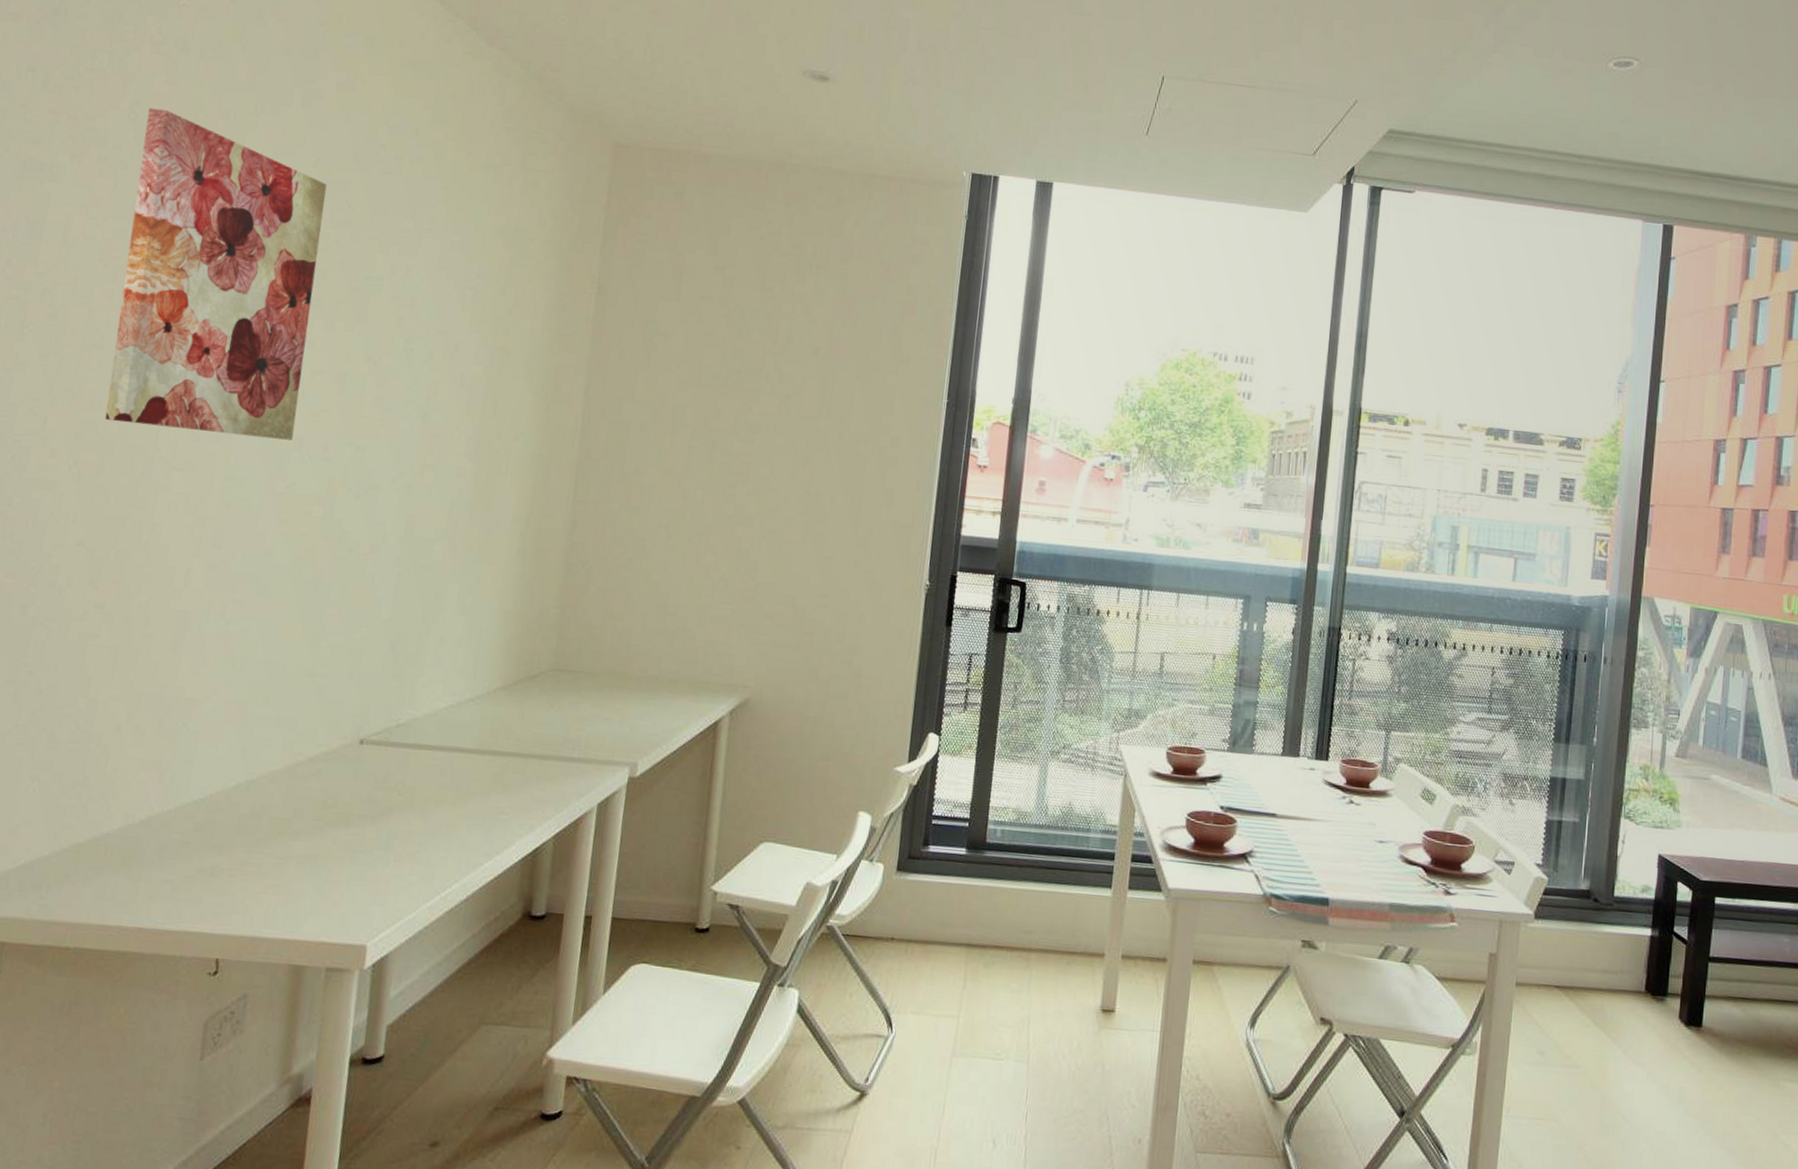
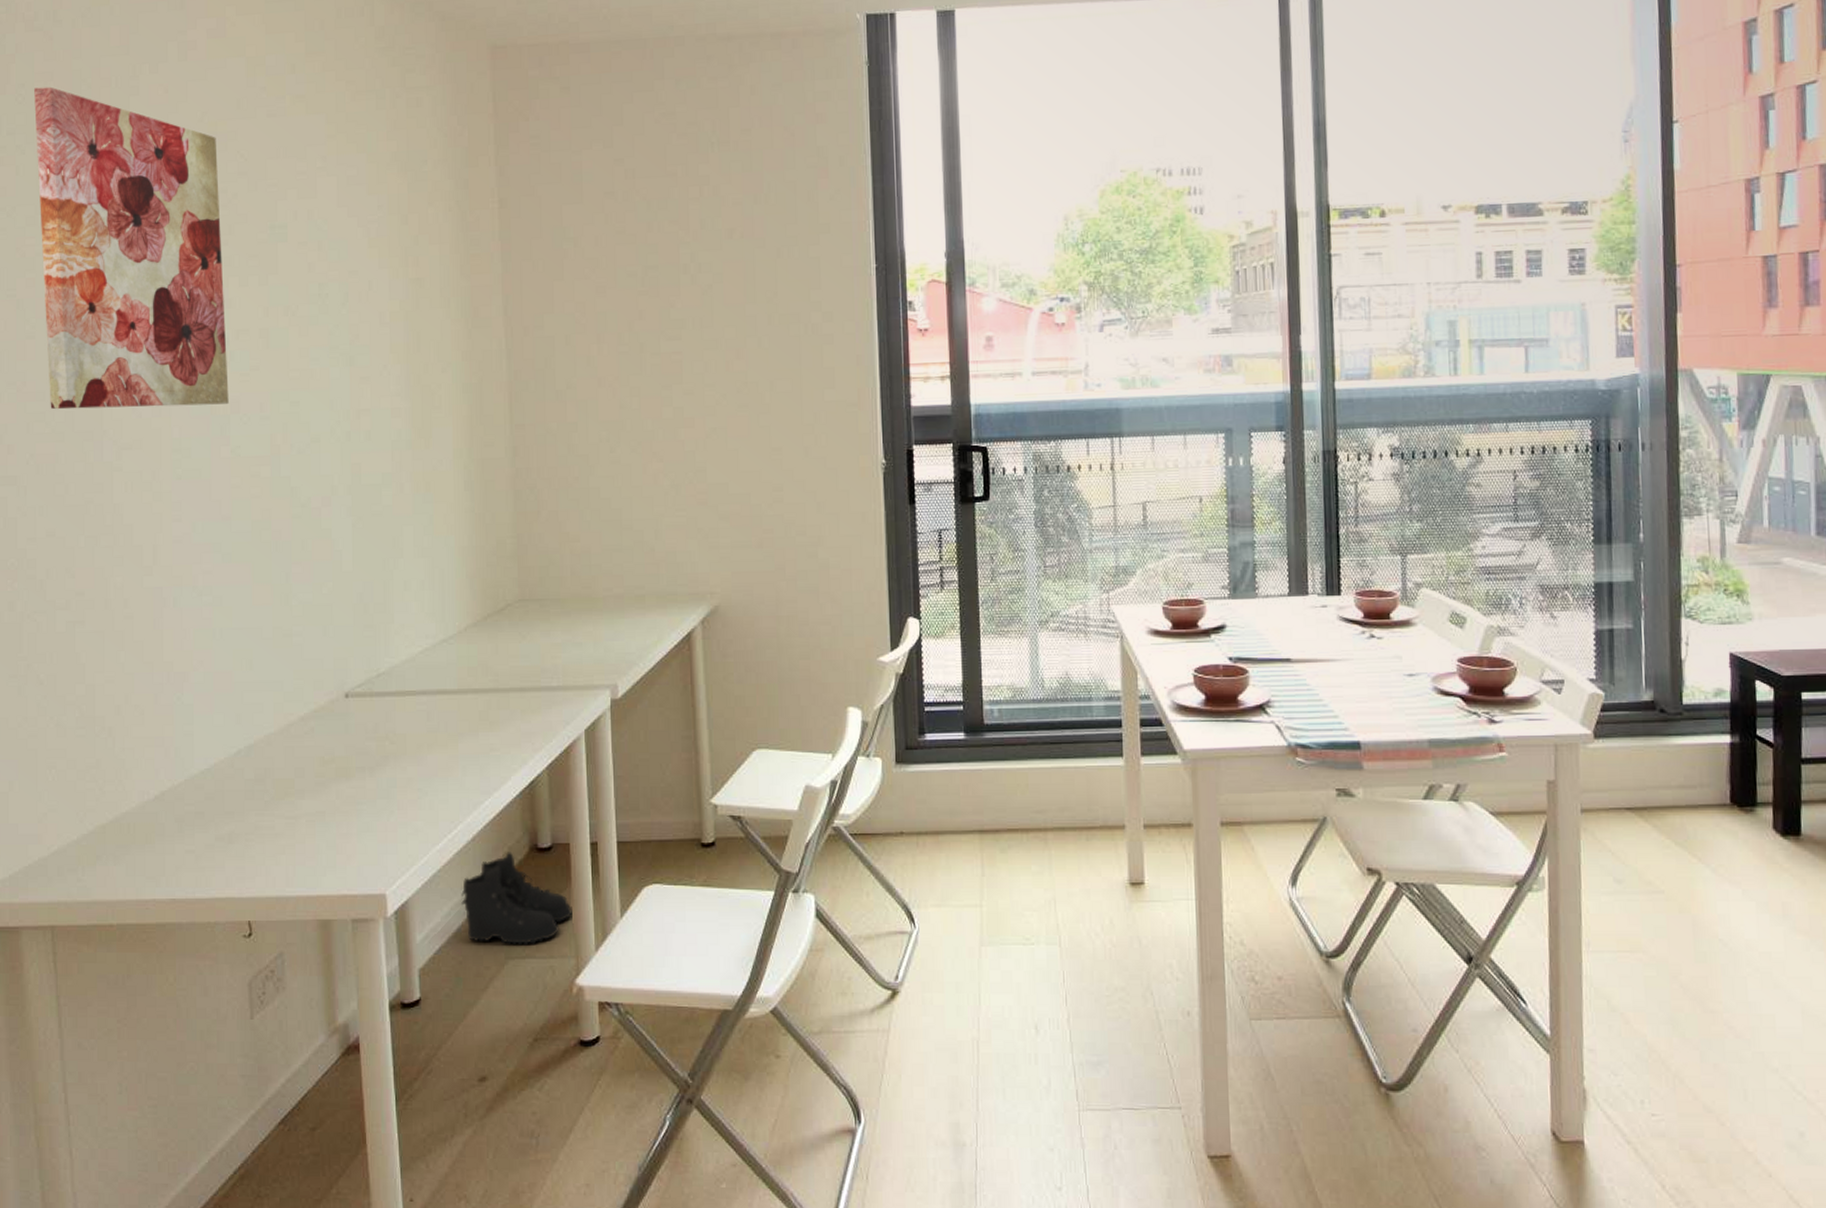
boots: none [443,916,556,1012] -> present [461,852,572,946]

